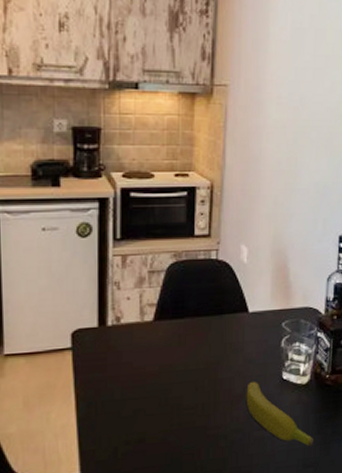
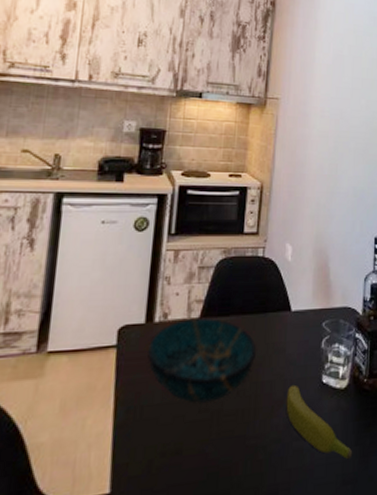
decorative bowl: none [104,320,214,400] -> present [148,317,257,405]

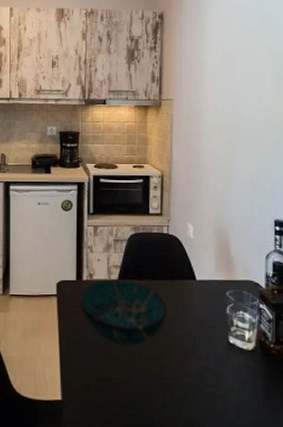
banana: present [286,384,353,459] -> none [197,341,263,410]

